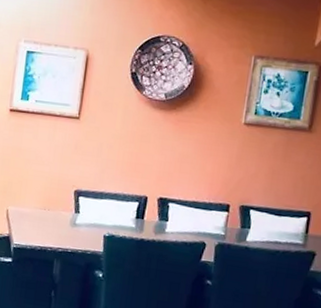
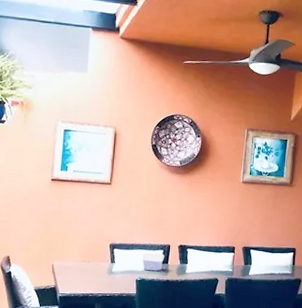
bowl: none [112,203,140,227] -> present [142,253,164,271]

